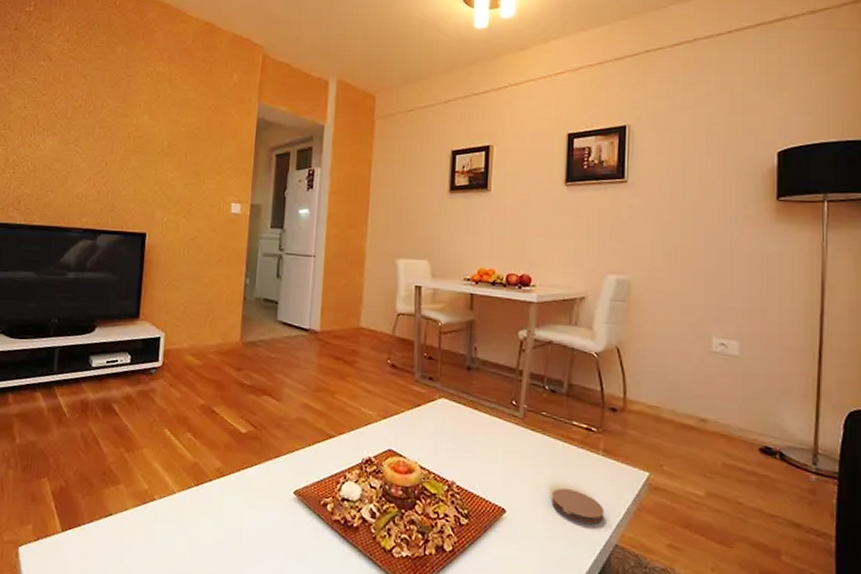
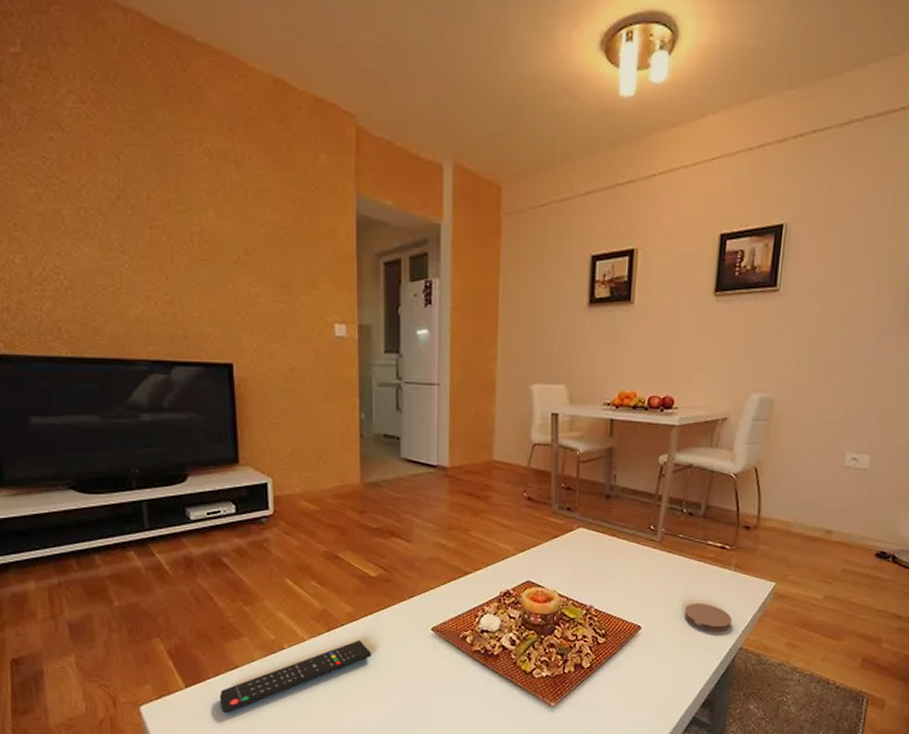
remote control: none [89,498,235,564] -> present [219,640,371,714]

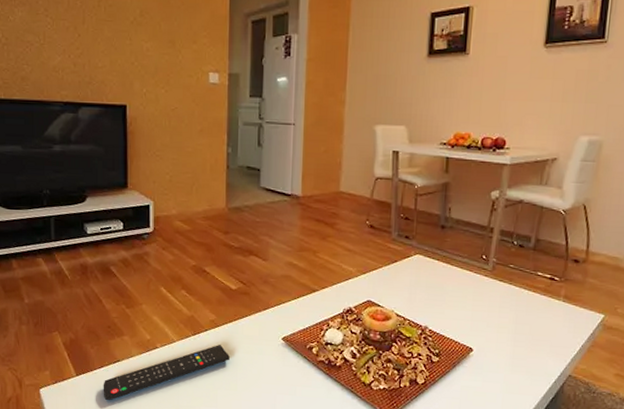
coaster: present [683,603,732,633] -> none [513,330,561,360]

